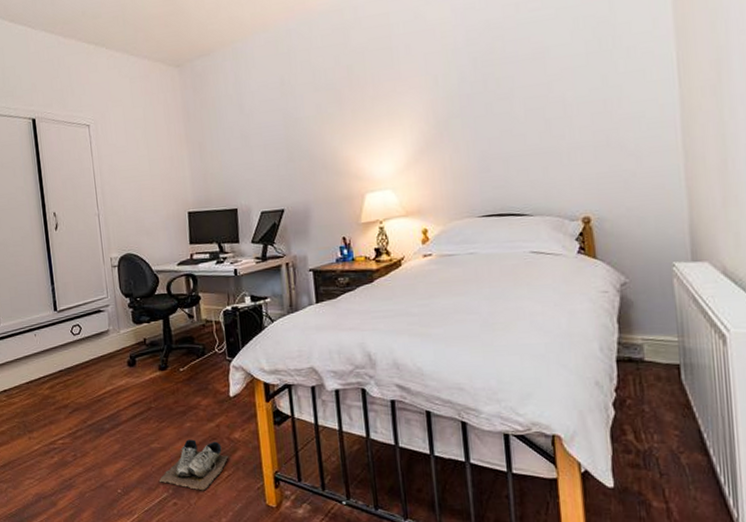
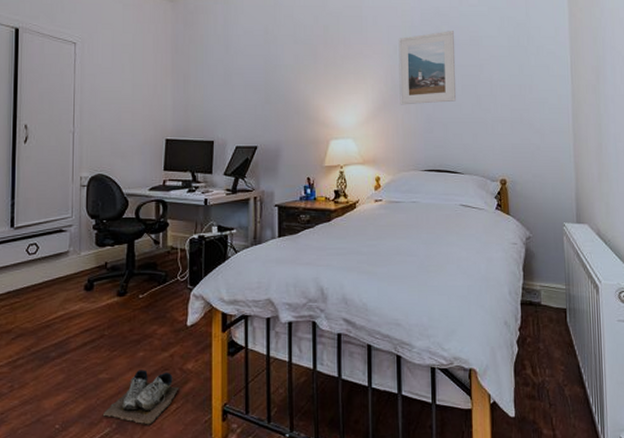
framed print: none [439,46,517,144] -> present [398,31,456,105]

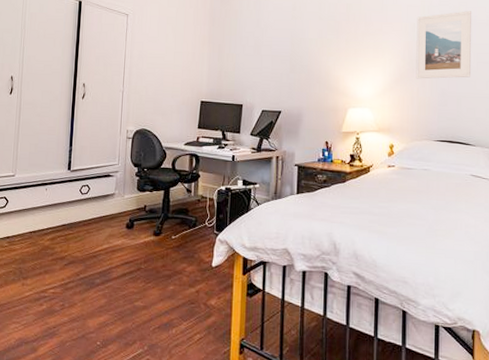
shoe: present [102,370,180,425] -> none [136,301,203,351]

